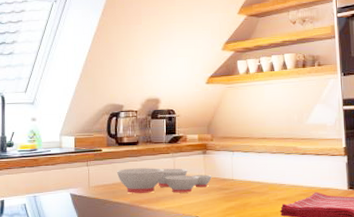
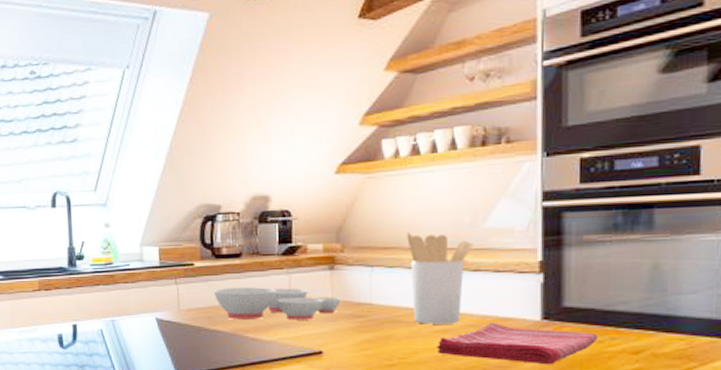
utensil holder: none [256,126,301,194] -> present [407,231,474,324]

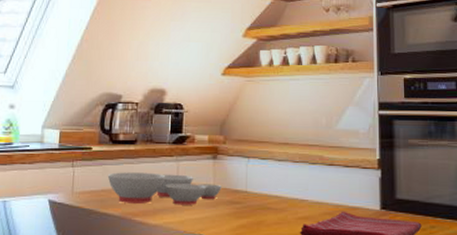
utensil holder: present [407,231,474,324] -> none [277,128,329,212]

